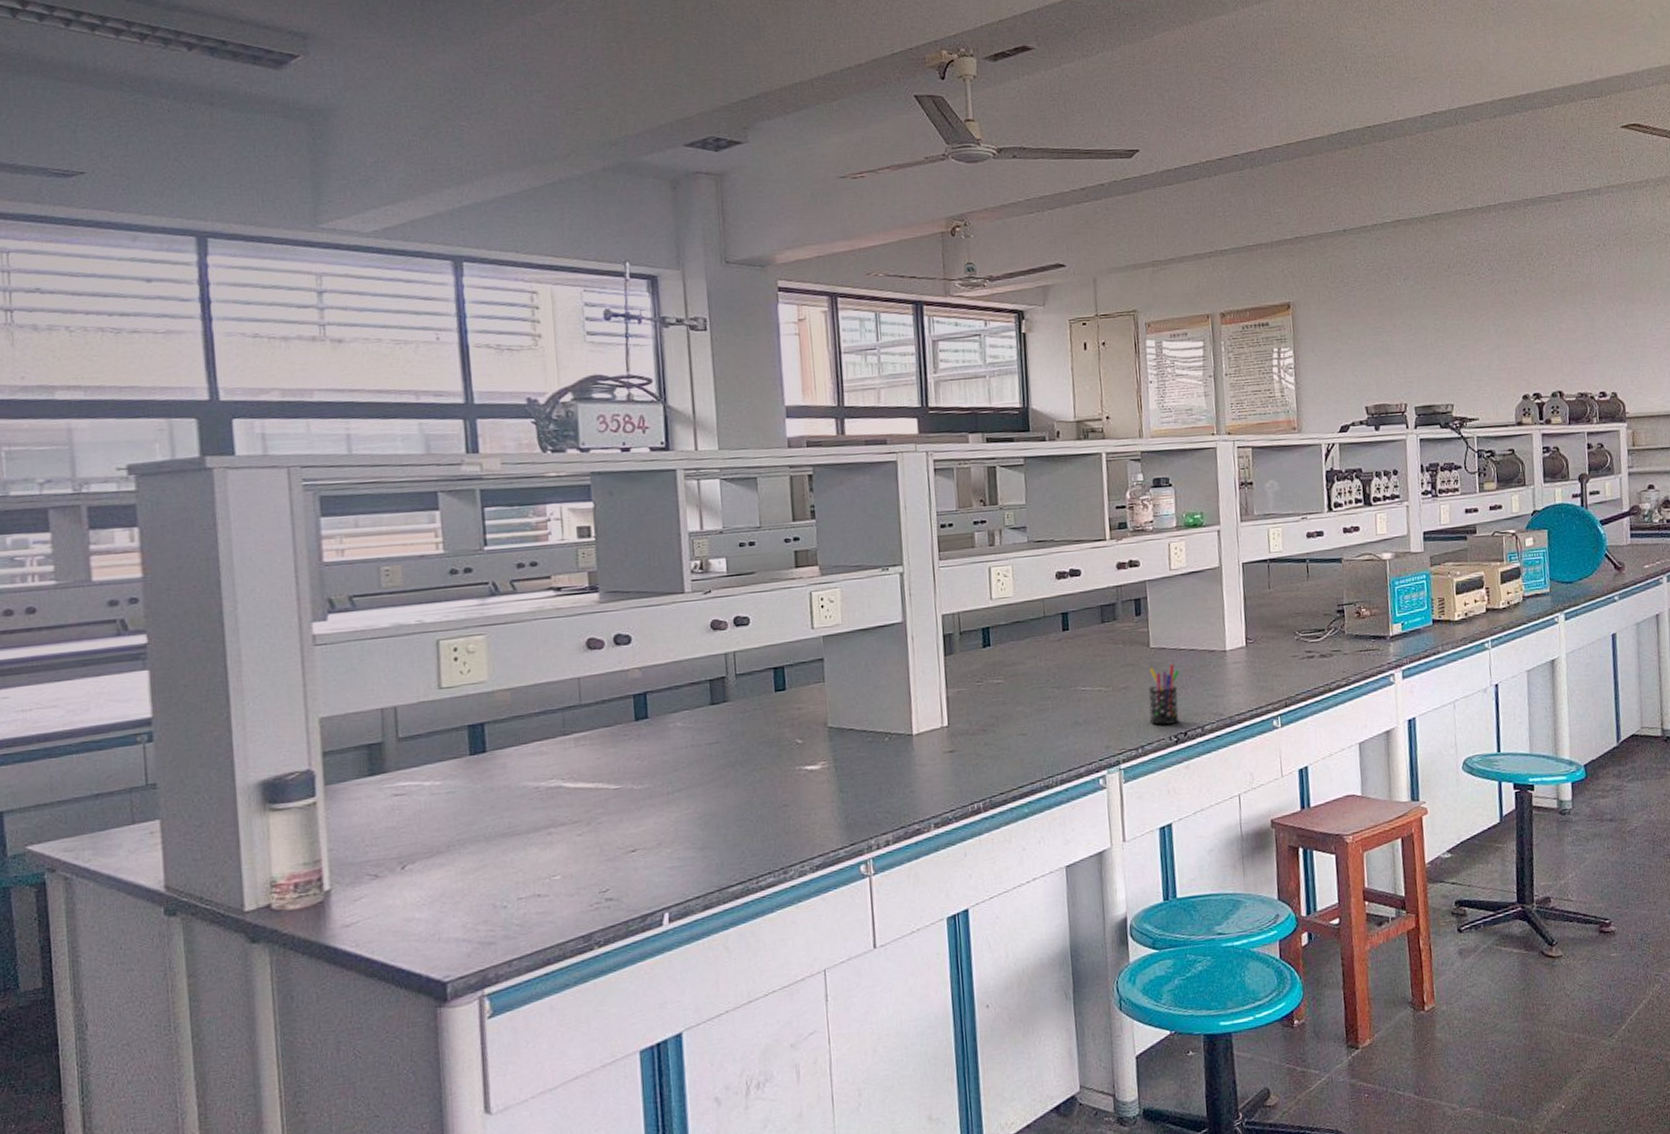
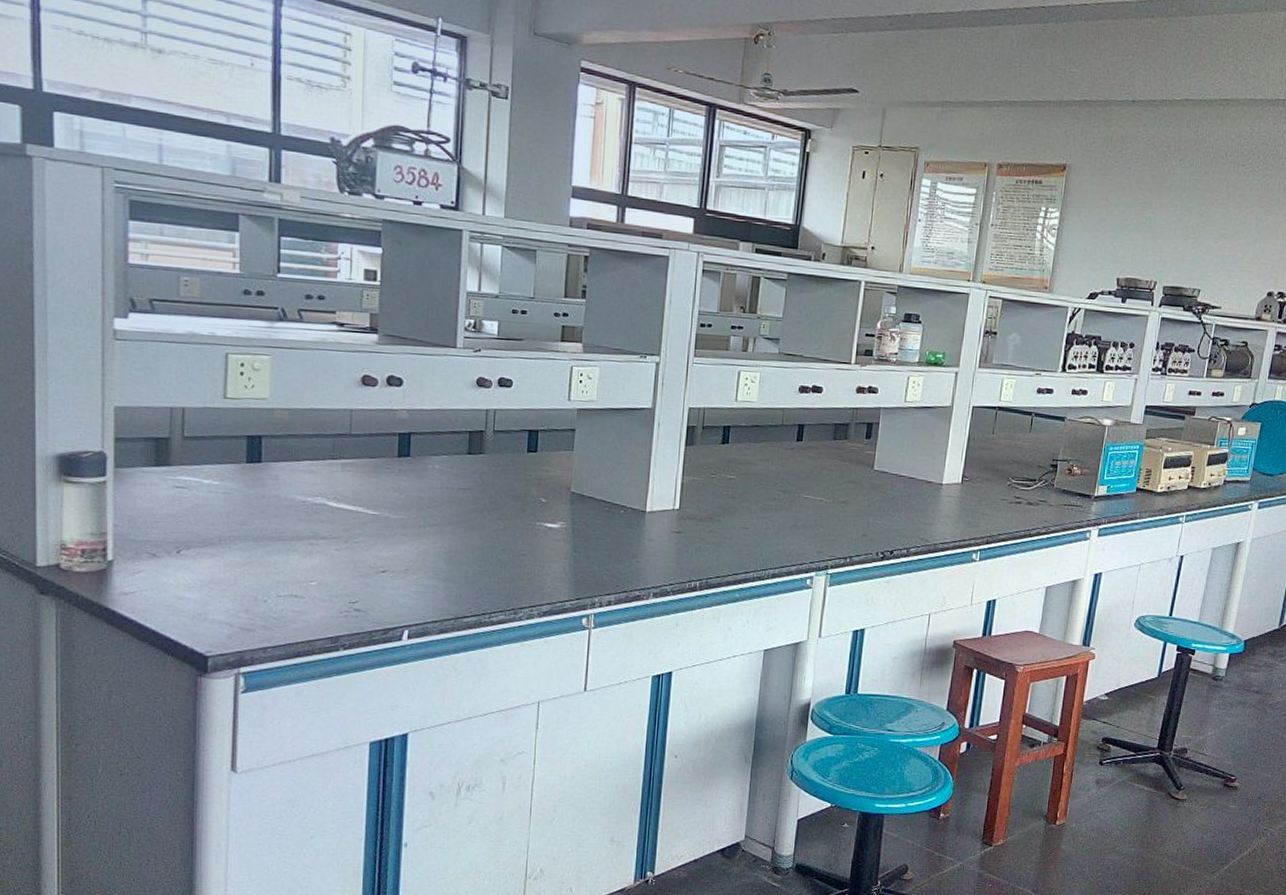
pen holder: present [1148,664,1180,725] -> none [861,487,896,542]

